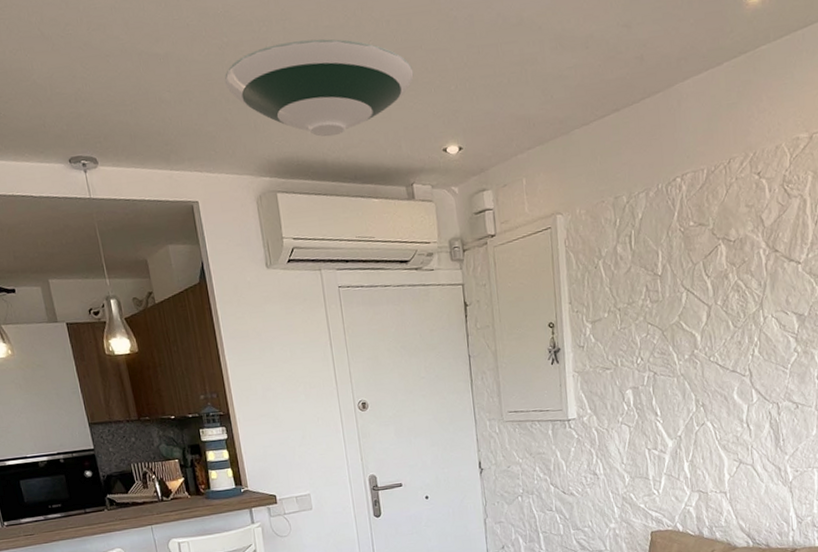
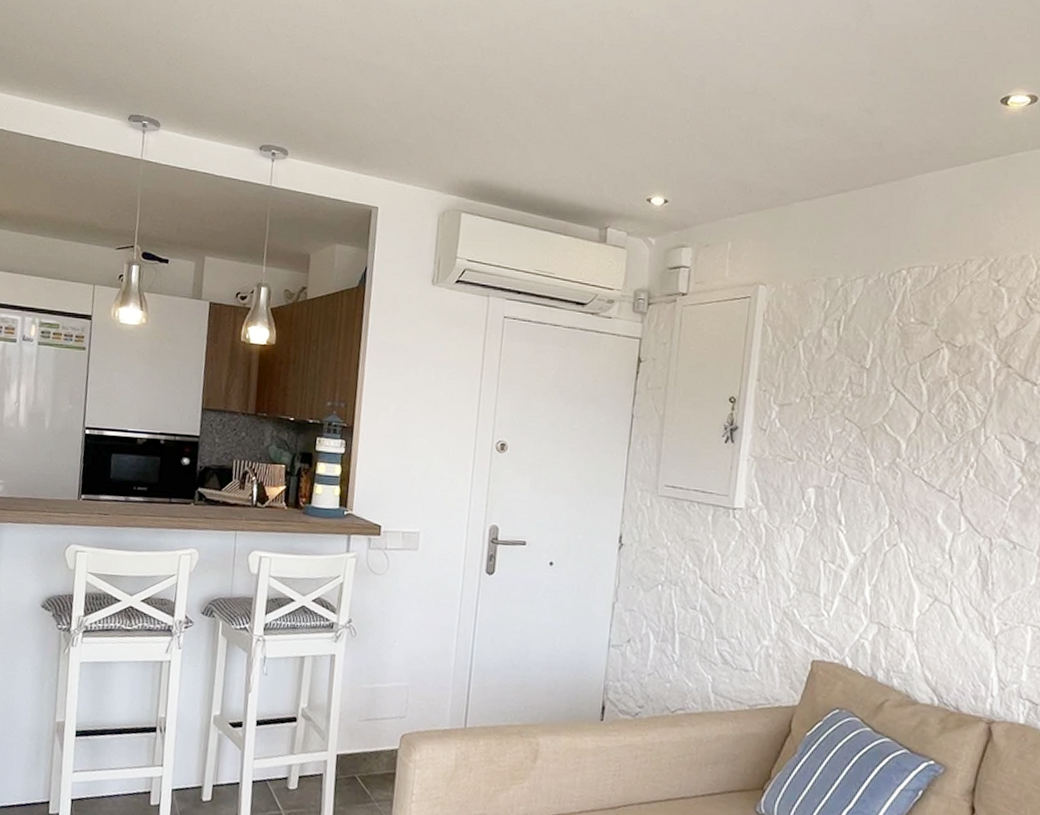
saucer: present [224,39,414,137] -> none [435,74,632,168]

